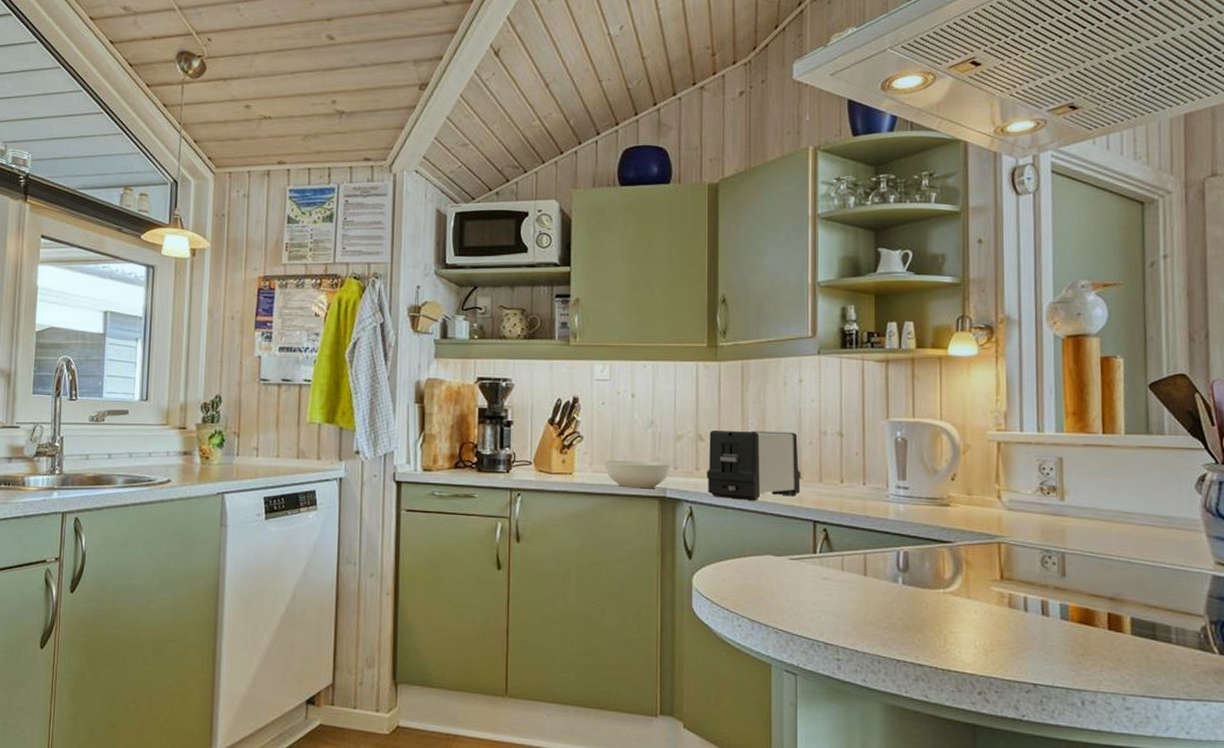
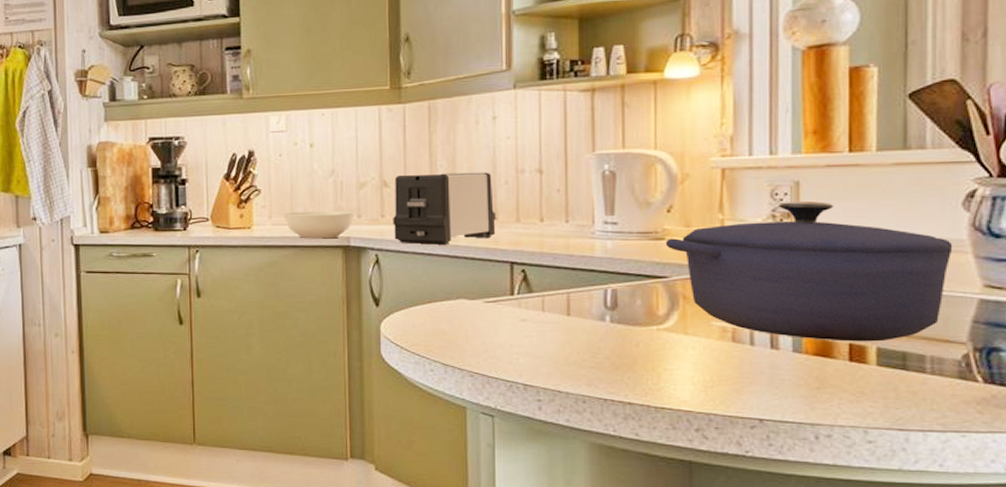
cooking pot: none [950,476,1190,612] -> present [665,201,953,342]

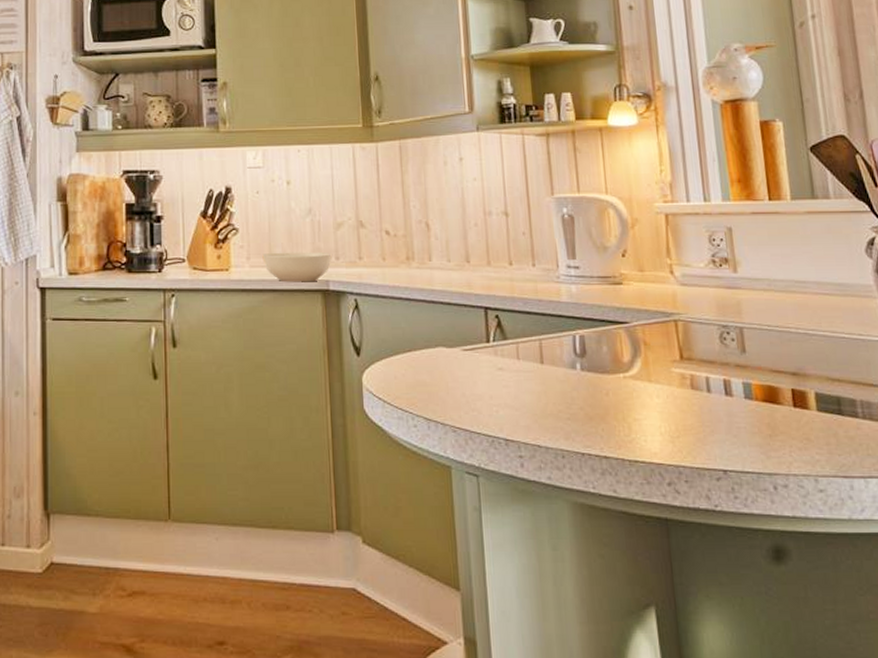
toaster: present [393,172,496,245] -> none [370,213,469,289]
cooking pot: present [665,201,953,342] -> none [623,246,864,387]

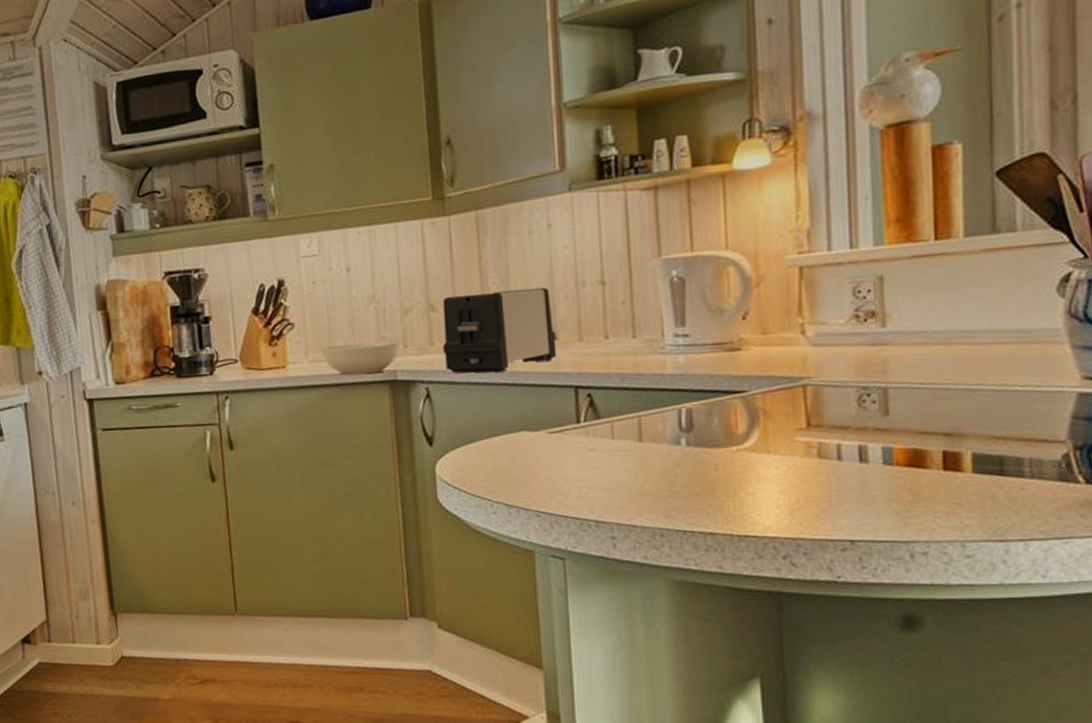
toaster: none [370,213,469,289] -> present [442,287,557,374]

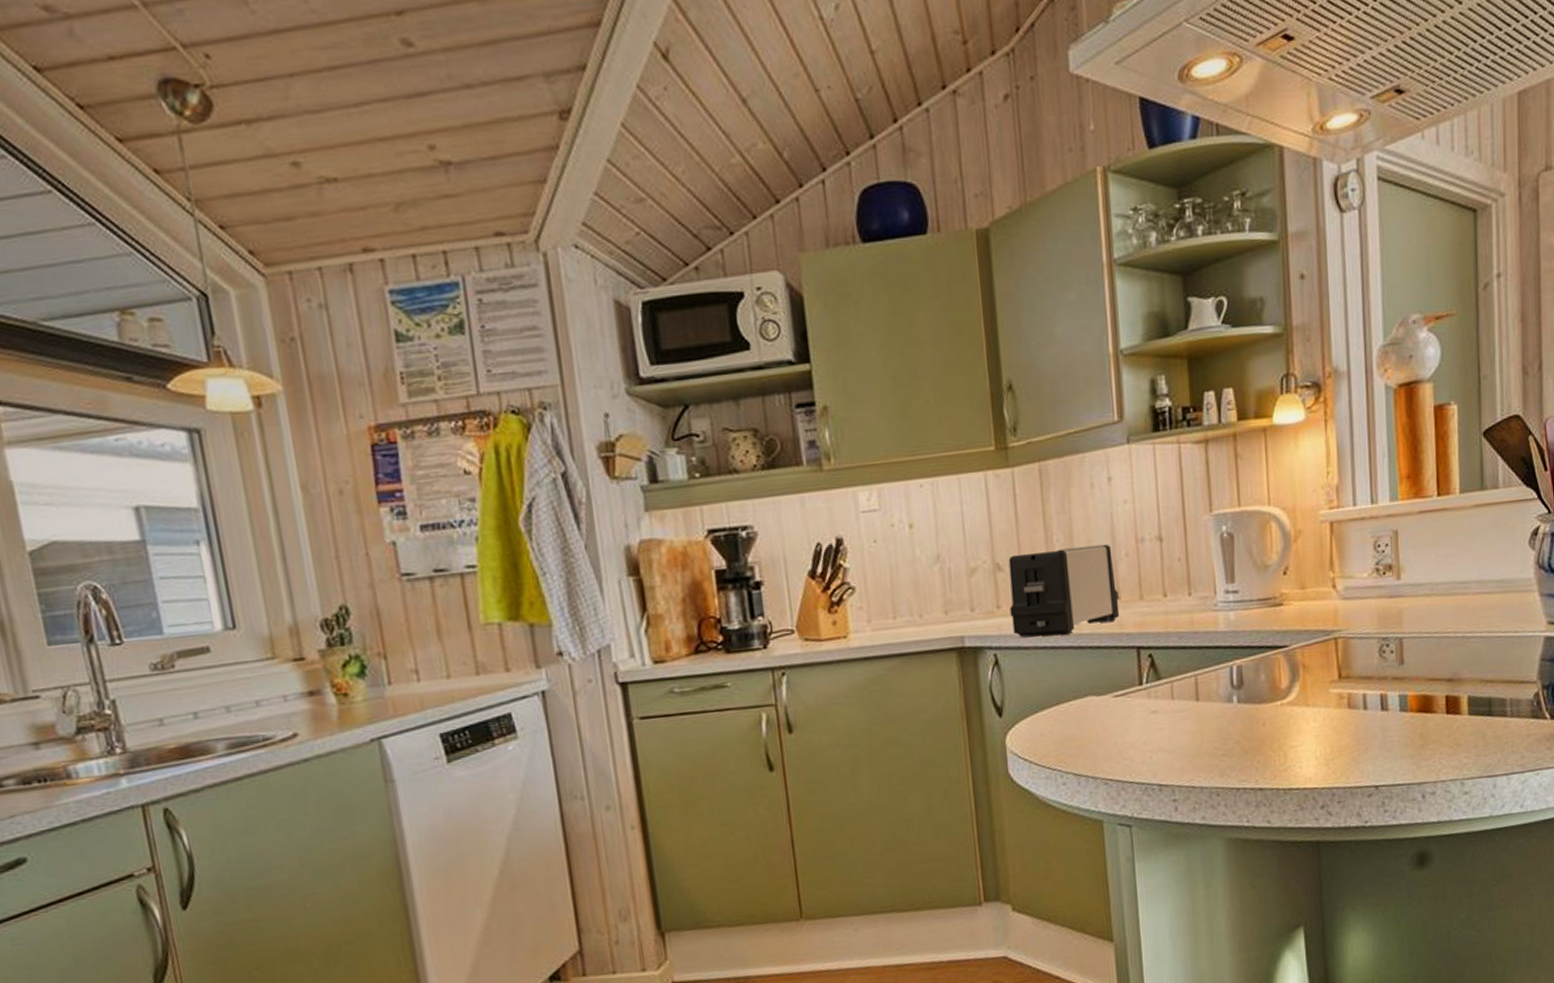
bowl: present [320,341,401,376] -> none [884,604,967,645]

